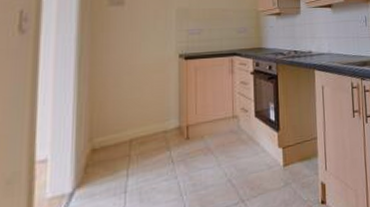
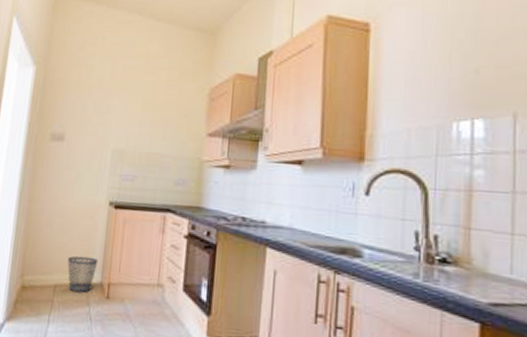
wastebasket: none [142,106,174,141] -> present [67,255,99,292]

